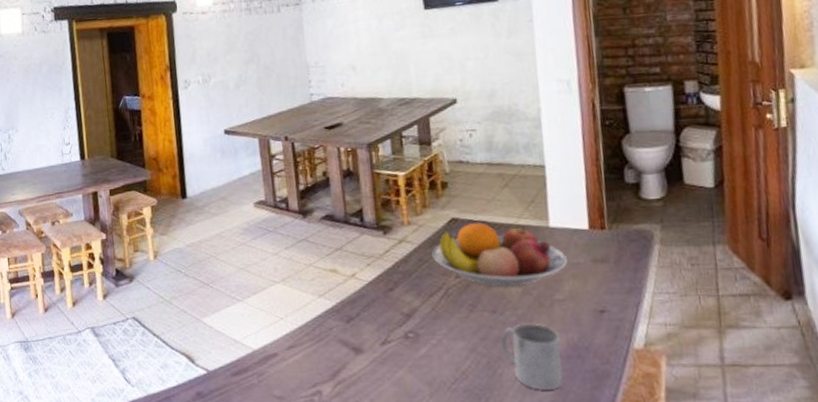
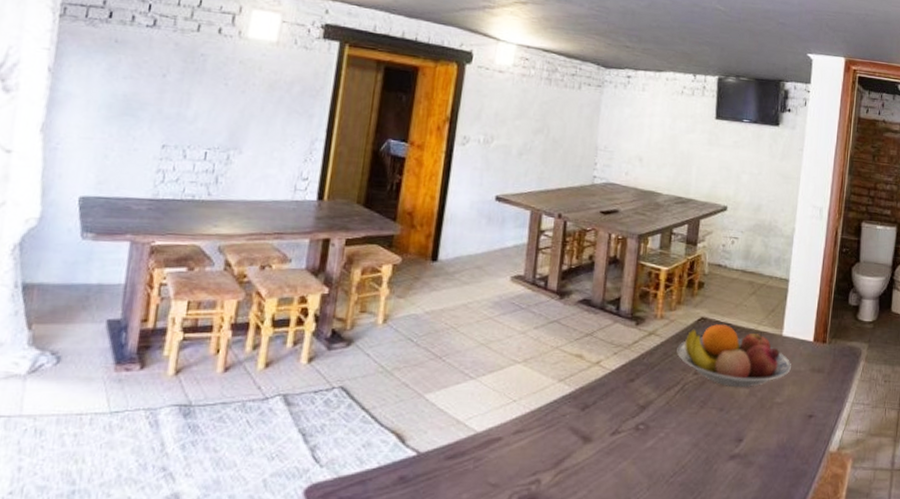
mug: present [501,323,564,391] -> none [721,422,773,487]

